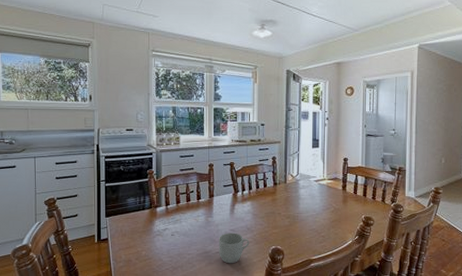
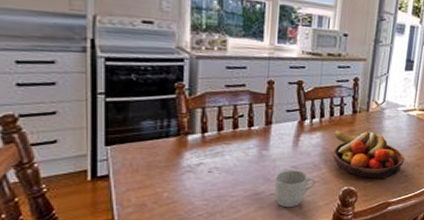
fruit bowl: none [260,198,321,240] -> present [333,130,405,180]

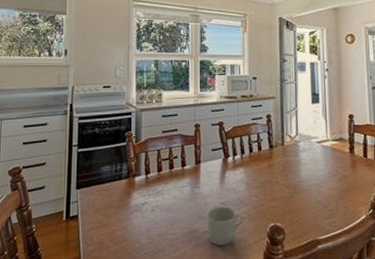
fruit bowl: present [333,130,405,180] -> none [255,163,327,215]

